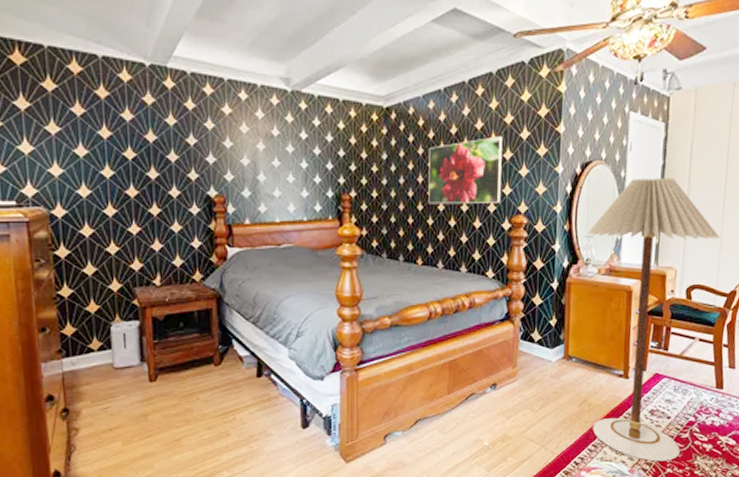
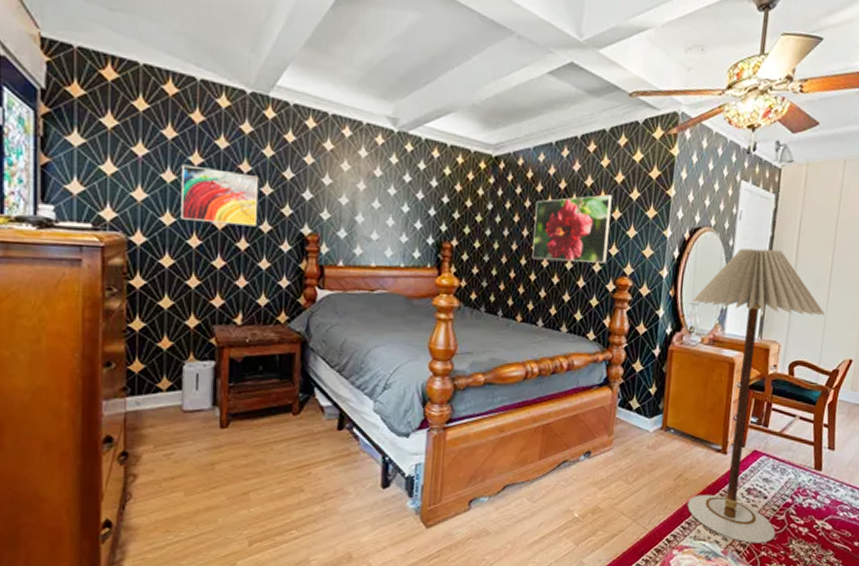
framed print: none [93,138,166,193] -> present [181,164,258,227]

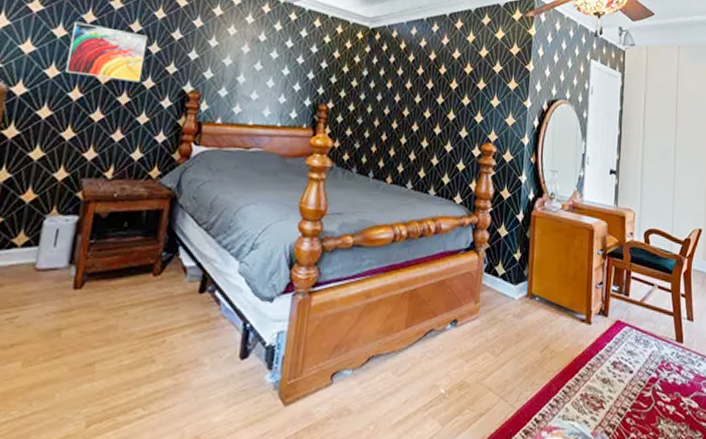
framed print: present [532,194,612,263] -> none [403,66,477,130]
floor lamp: present [687,248,825,543] -> none [552,120,673,424]

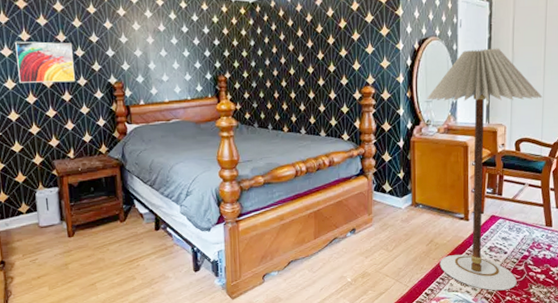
floor lamp: none [552,120,673,424] -> present [427,48,543,291]

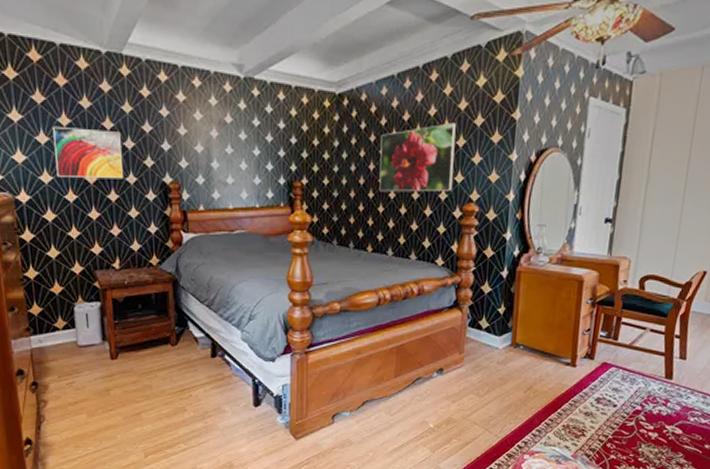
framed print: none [289,21,351,81] -> present [379,123,456,192]
floor lamp: present [427,48,543,291] -> none [537,165,679,448]

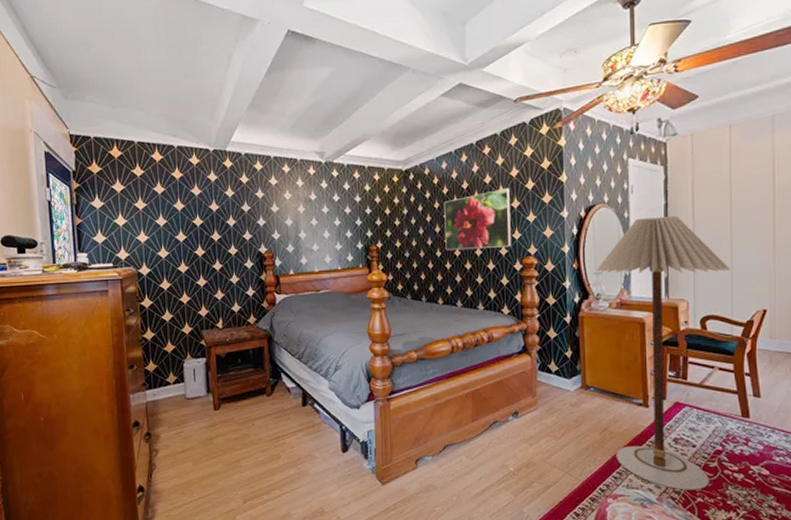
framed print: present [53,126,123,179] -> none [170,211,226,252]
floor lamp: none [537,165,679,448] -> present [596,215,731,490]

